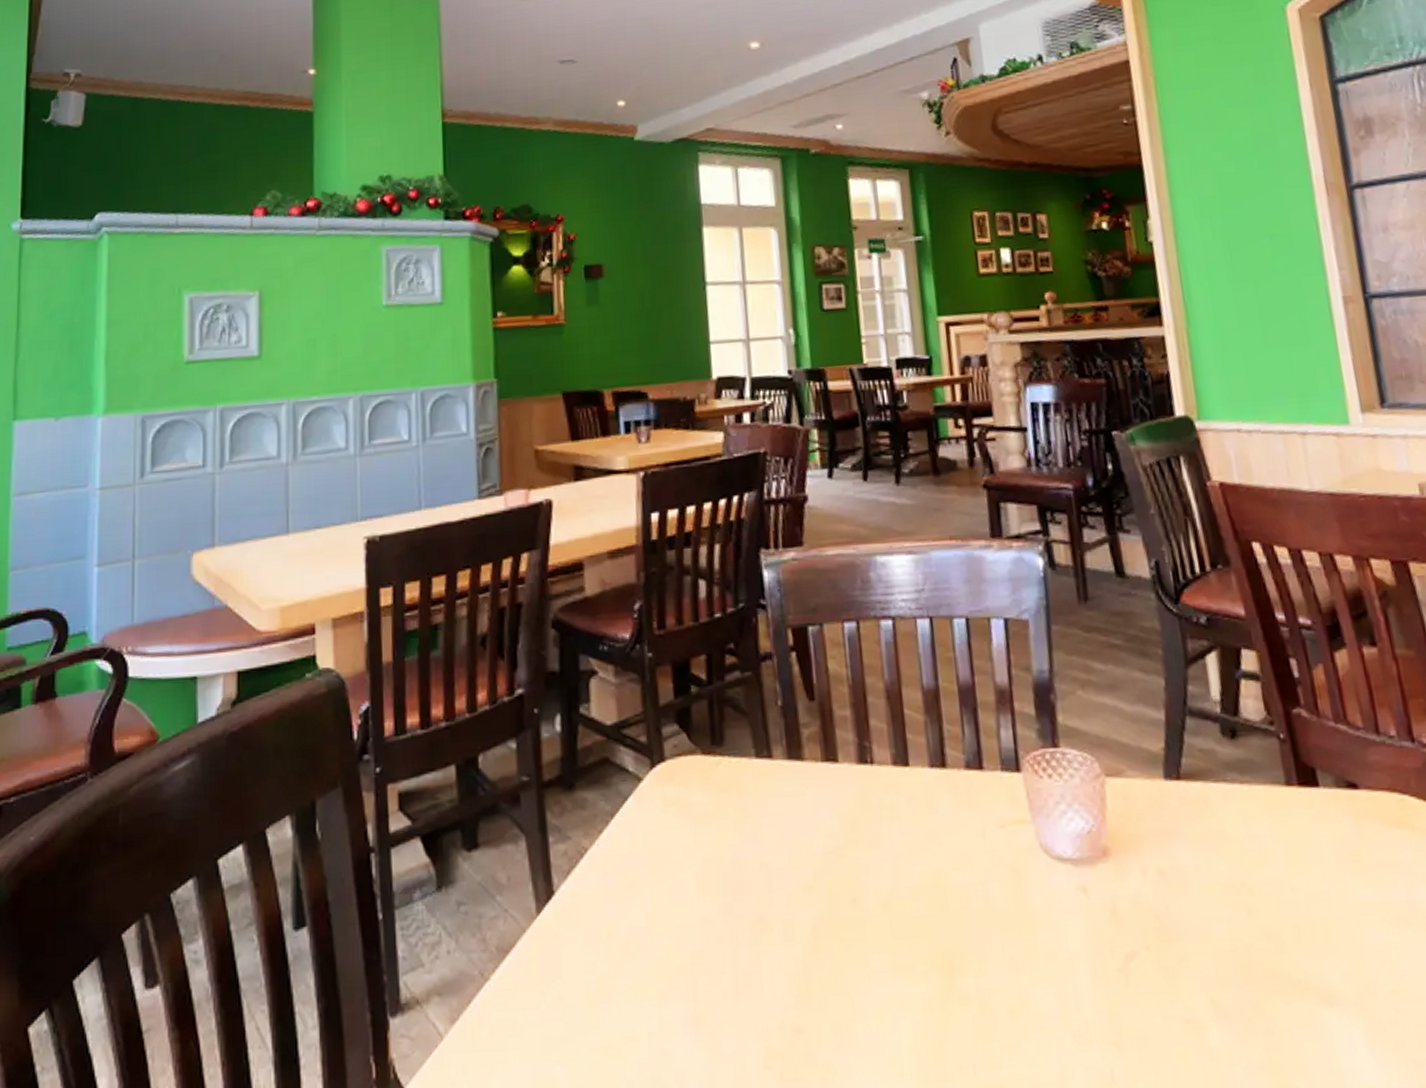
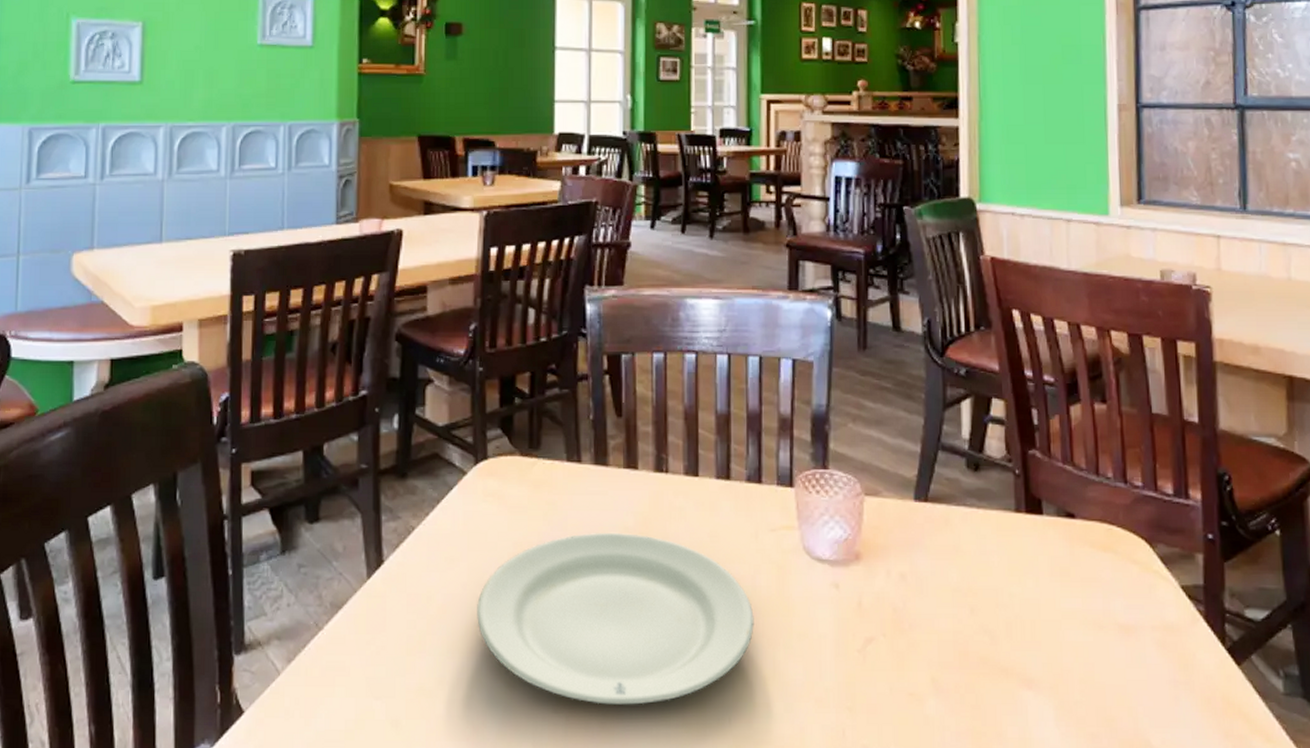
plate: none [665,840,992,1056] -> present [477,533,754,705]

